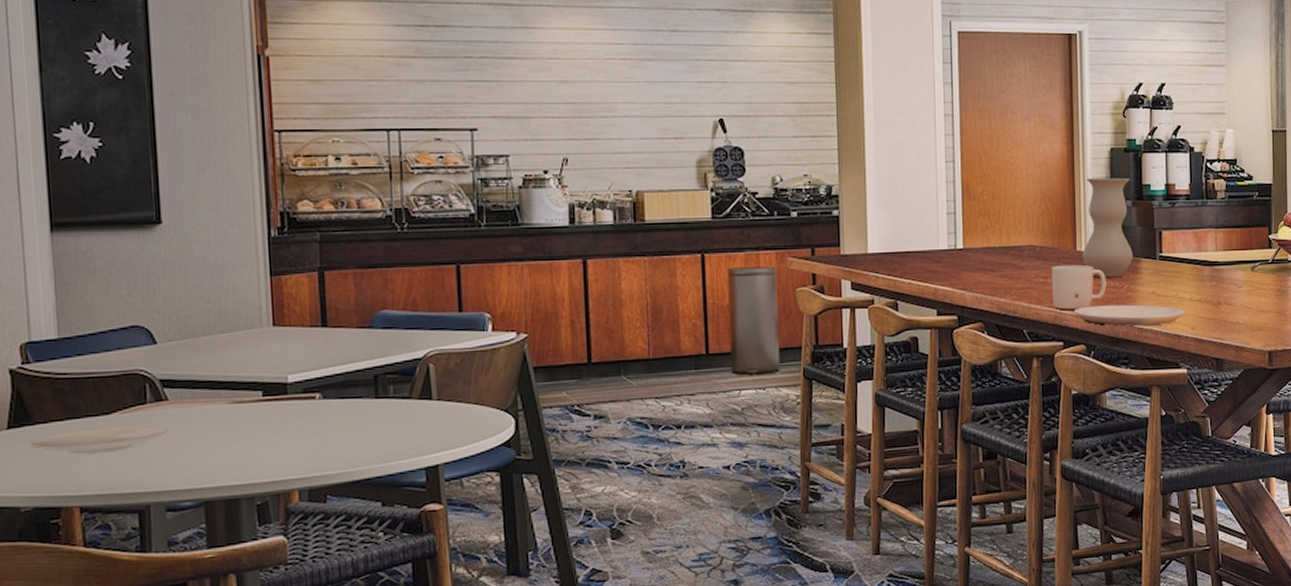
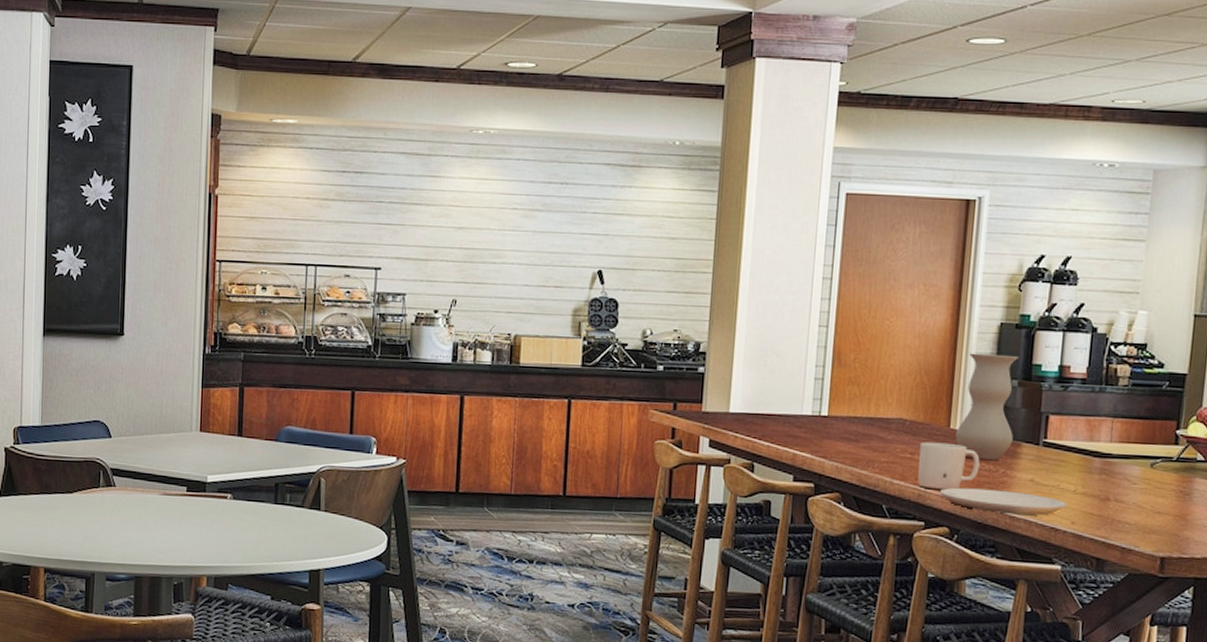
plate: present [30,426,169,454] -> none [14,504,114,525]
pedal bin: present [727,266,780,375] -> none [585,414,638,521]

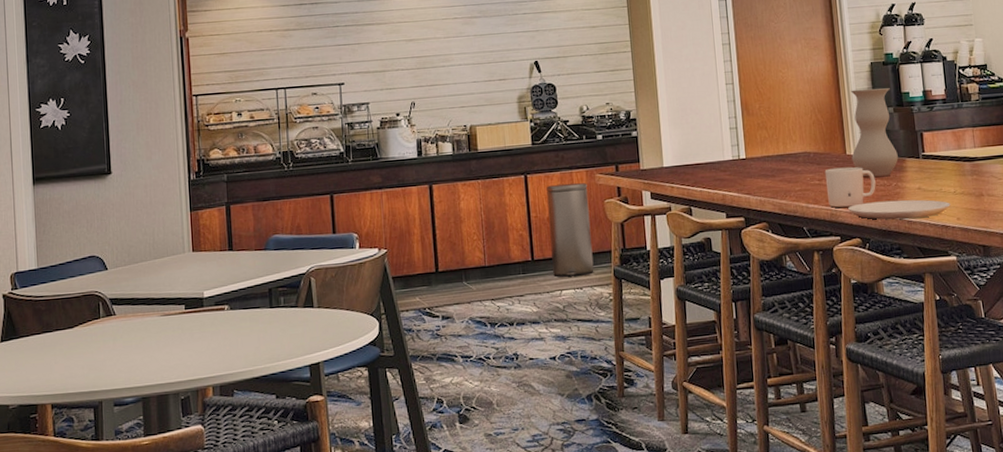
pedal bin: none [585,414,638,521] -> present [546,182,594,277]

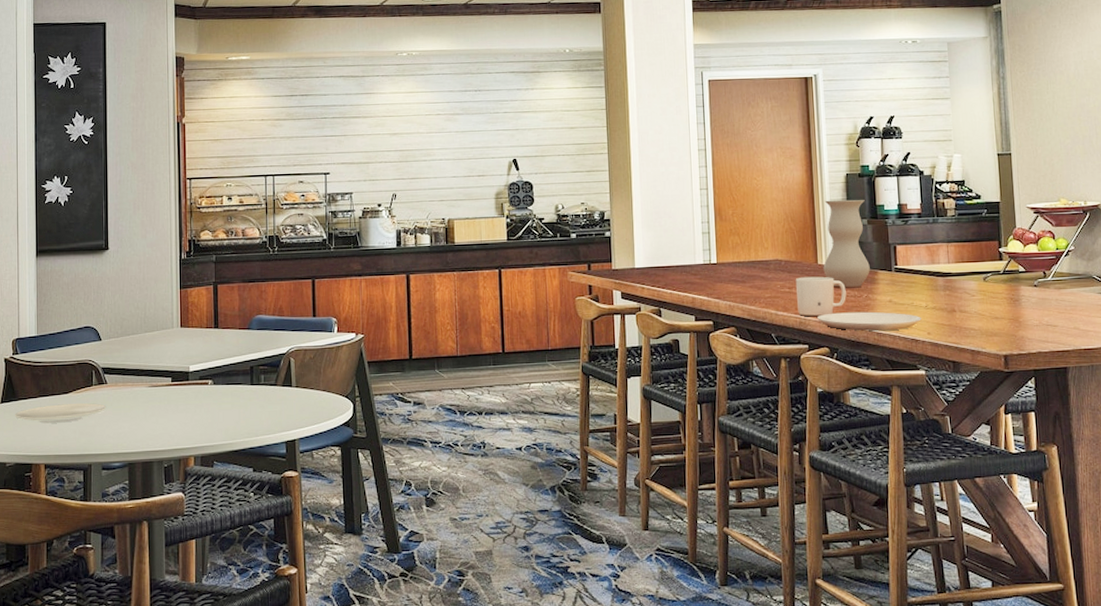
plate: none [17,336,116,361] -> present [15,403,107,423]
pedal bin: present [546,182,594,277] -> none [520,279,563,370]

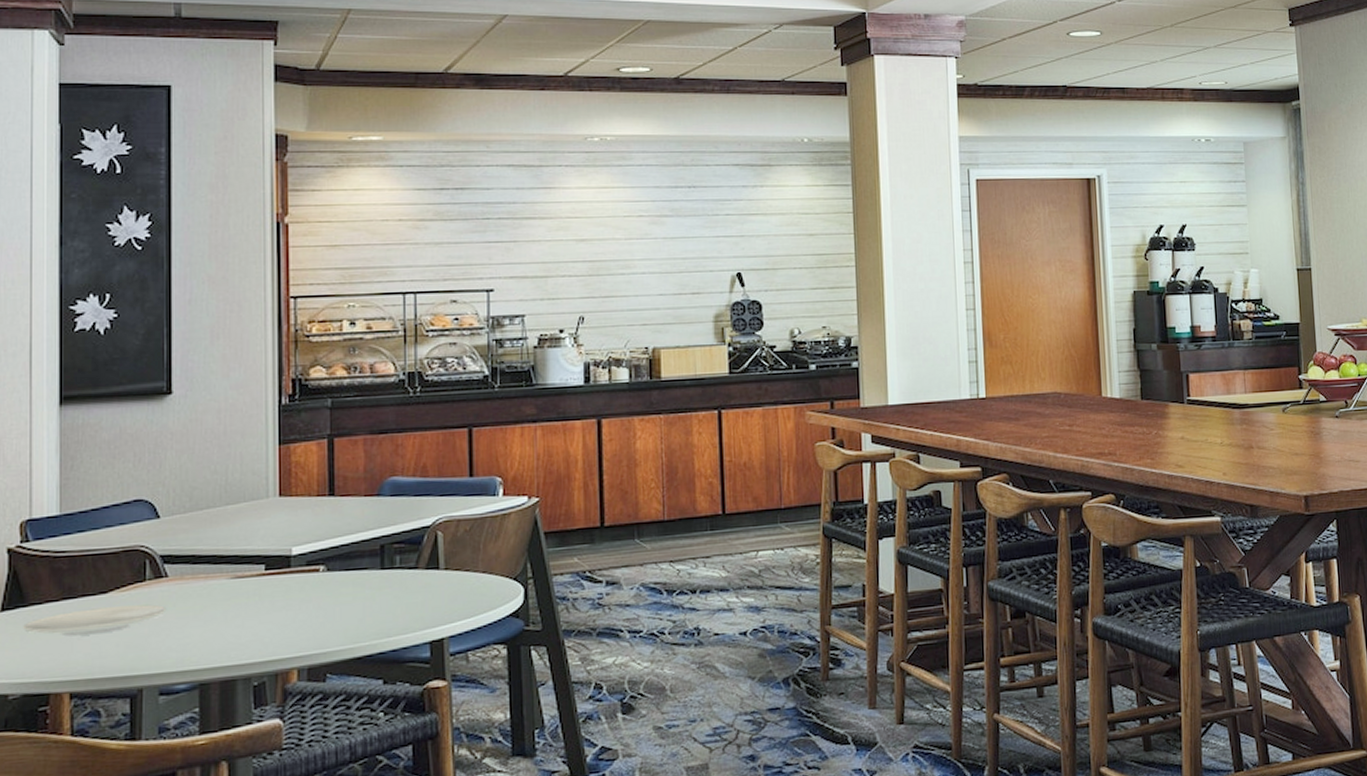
mug: present [795,276,846,317] -> none [1076,411,1134,459]
plate: present [817,311,921,331] -> none [1101,450,1216,474]
vase: present [823,199,870,289] -> none [1108,321,1160,426]

